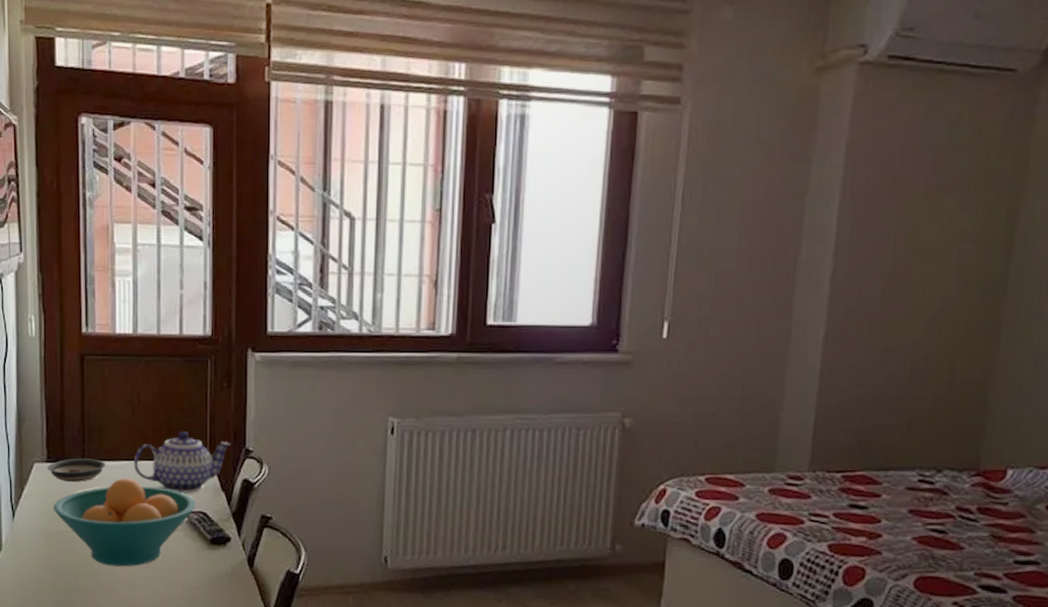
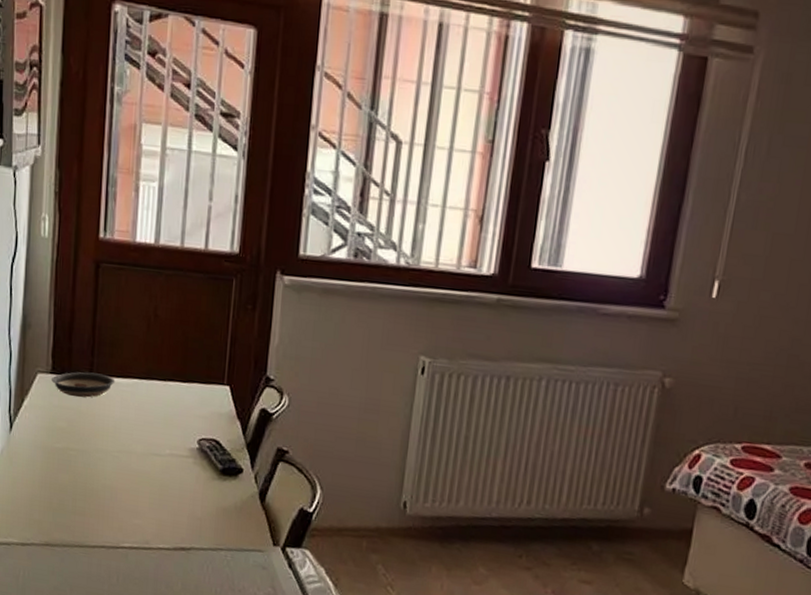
fruit bowl: present [53,477,196,567] -> none [54,396,209,491]
teapot: present [133,431,230,493] -> none [144,352,250,419]

